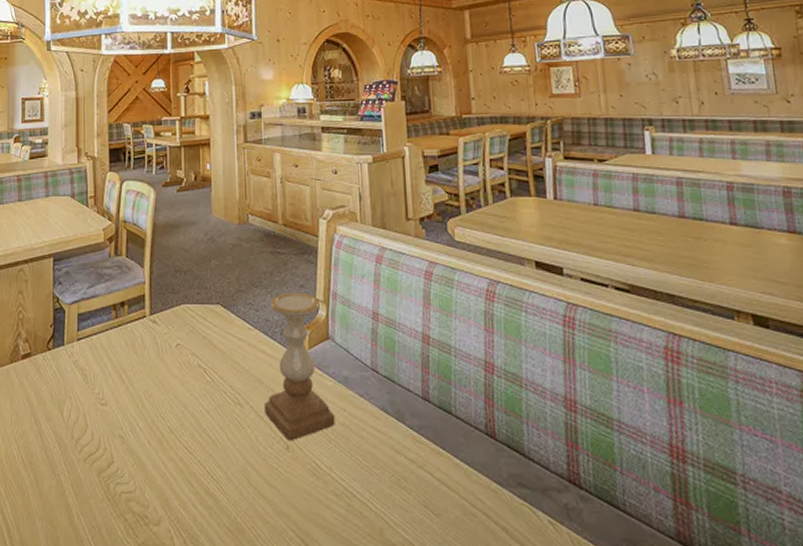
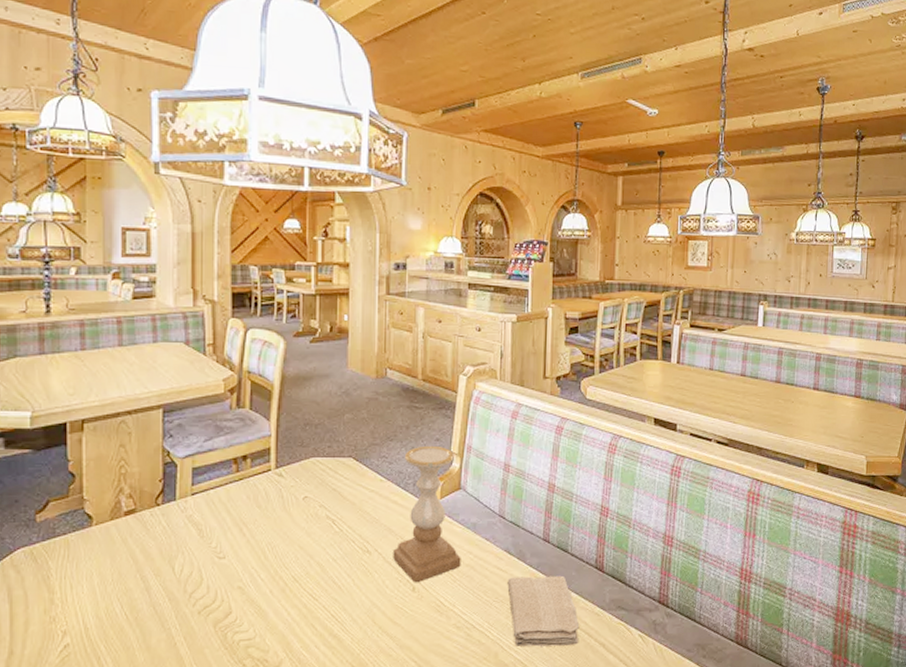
washcloth: none [387,440,476,527] -> present [507,575,580,647]

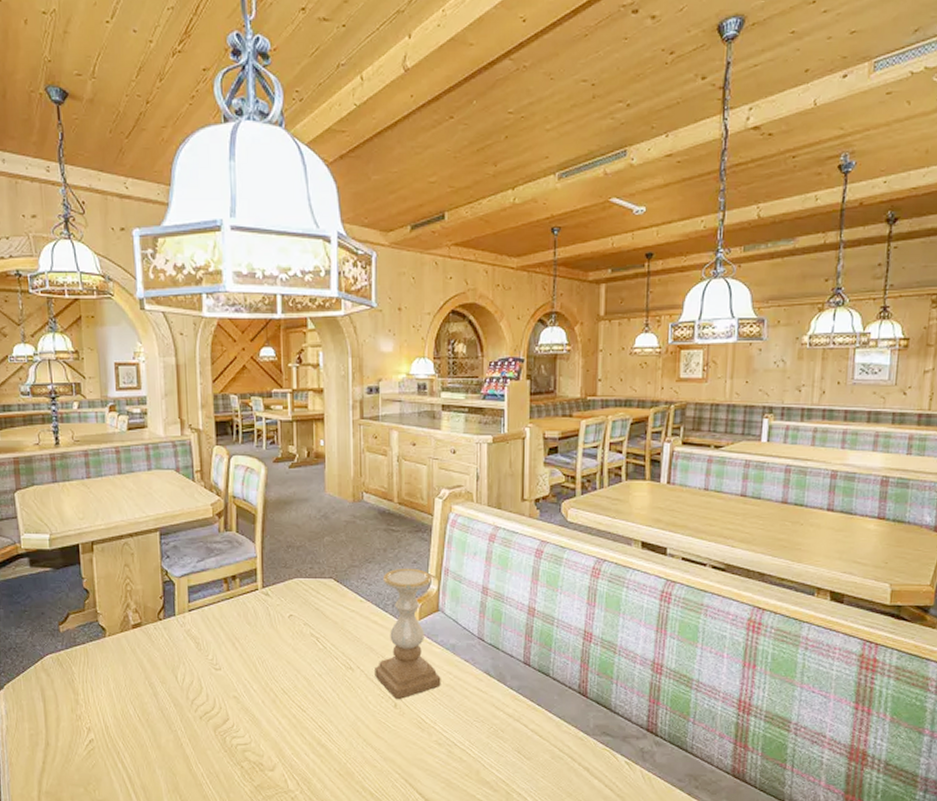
washcloth: present [507,575,580,647] -> none [488,698,563,767]

